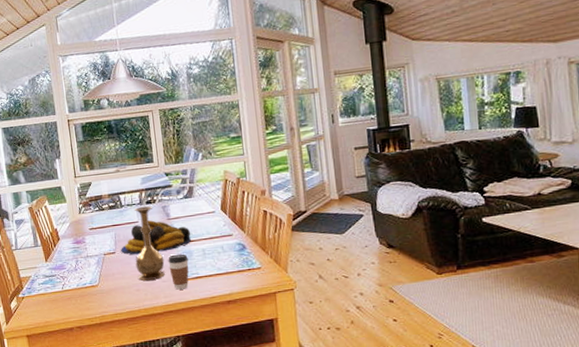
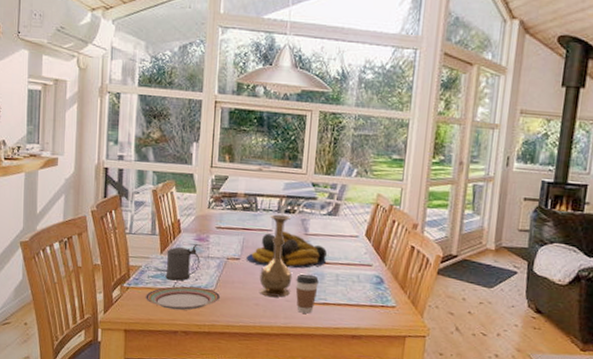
plate: none [40,284,105,310] -> present [146,286,221,311]
beer stein: none [50,247,82,284] -> present [165,244,200,281]

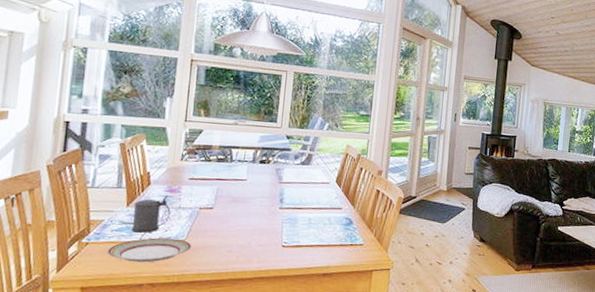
fruit bowl: present [246,231,327,269] -> none [220,180,300,215]
vase: present [259,214,292,297] -> none [232,165,267,243]
coffee cup: present [295,274,319,314] -> none [269,219,292,257]

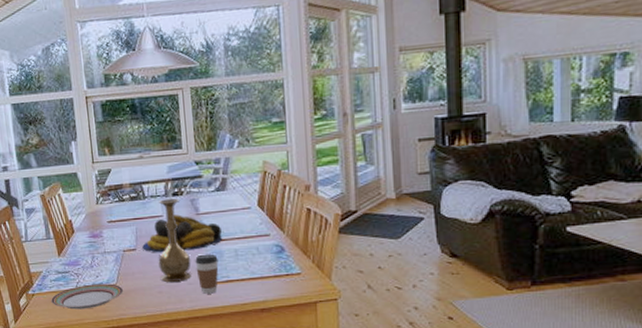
beer stein: present [131,196,171,233] -> none [64,242,98,281]
fruit bowl: none [220,180,300,215] -> present [142,214,223,253]
vase: none [232,165,267,243] -> present [158,198,191,282]
coffee cup: none [269,219,292,257] -> present [195,254,219,294]

